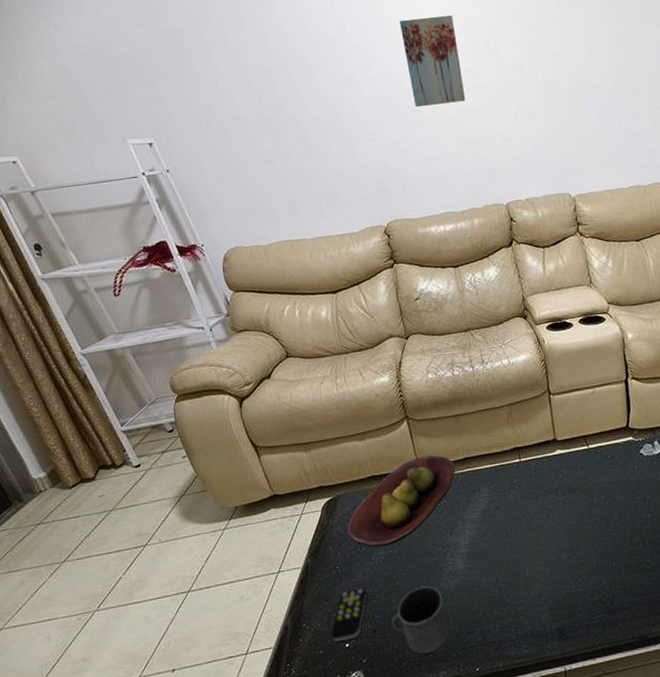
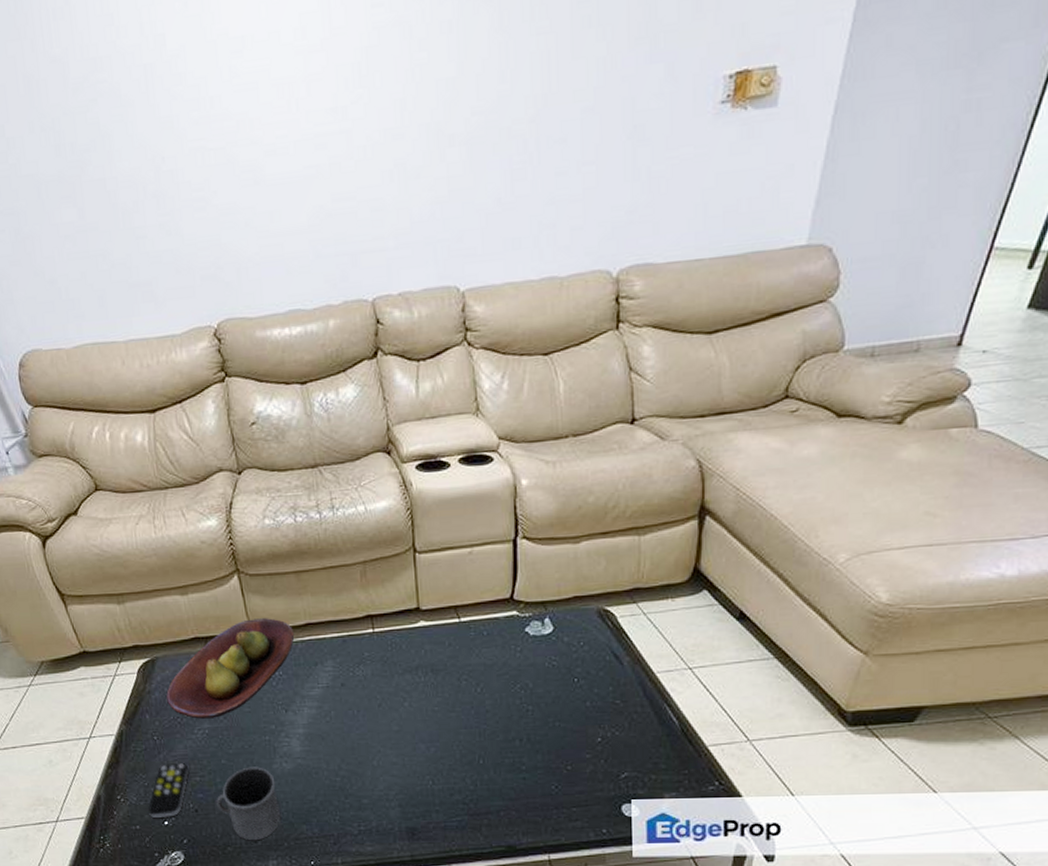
wall art: present [400,15,466,107] -> none [238,25,324,162]

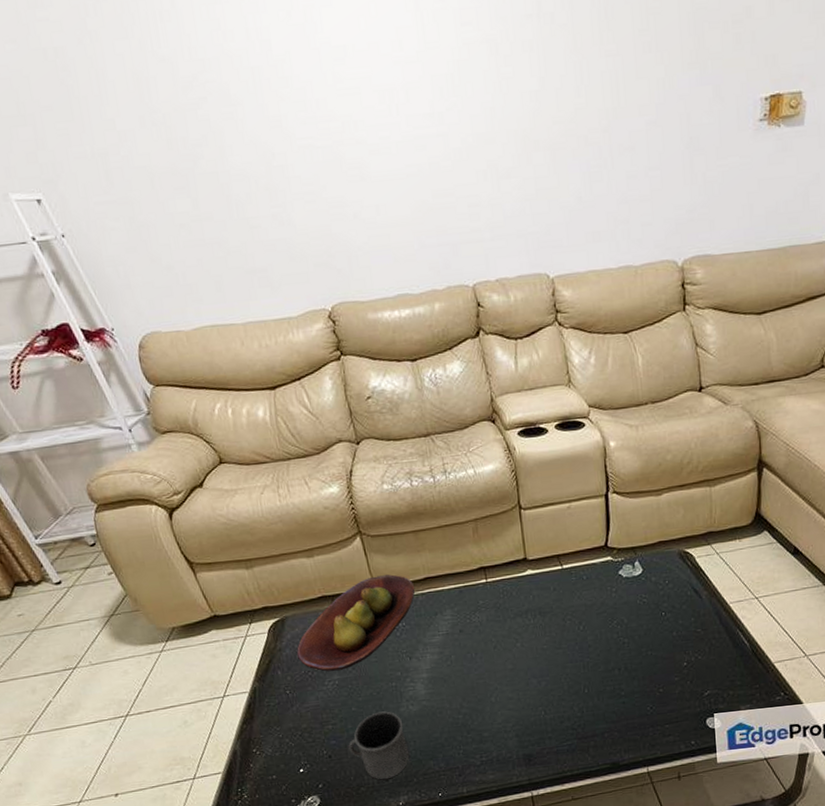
remote control: present [148,762,189,819] -> none [284,713,322,768]

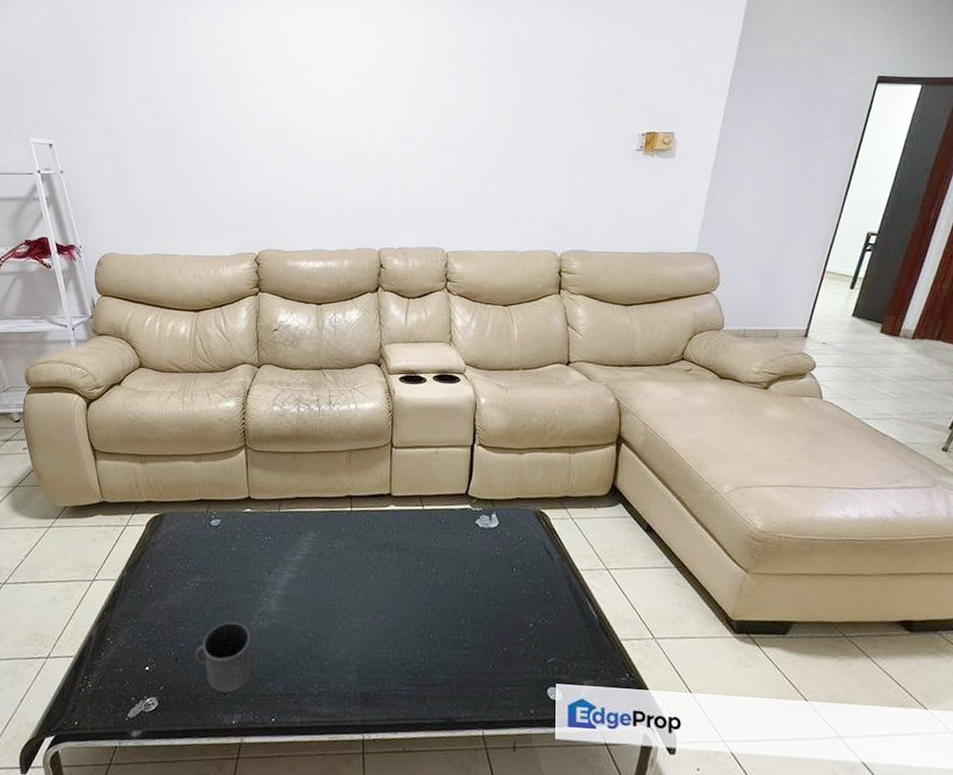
fruit bowl: present [296,574,415,672] -> none [167,488,286,573]

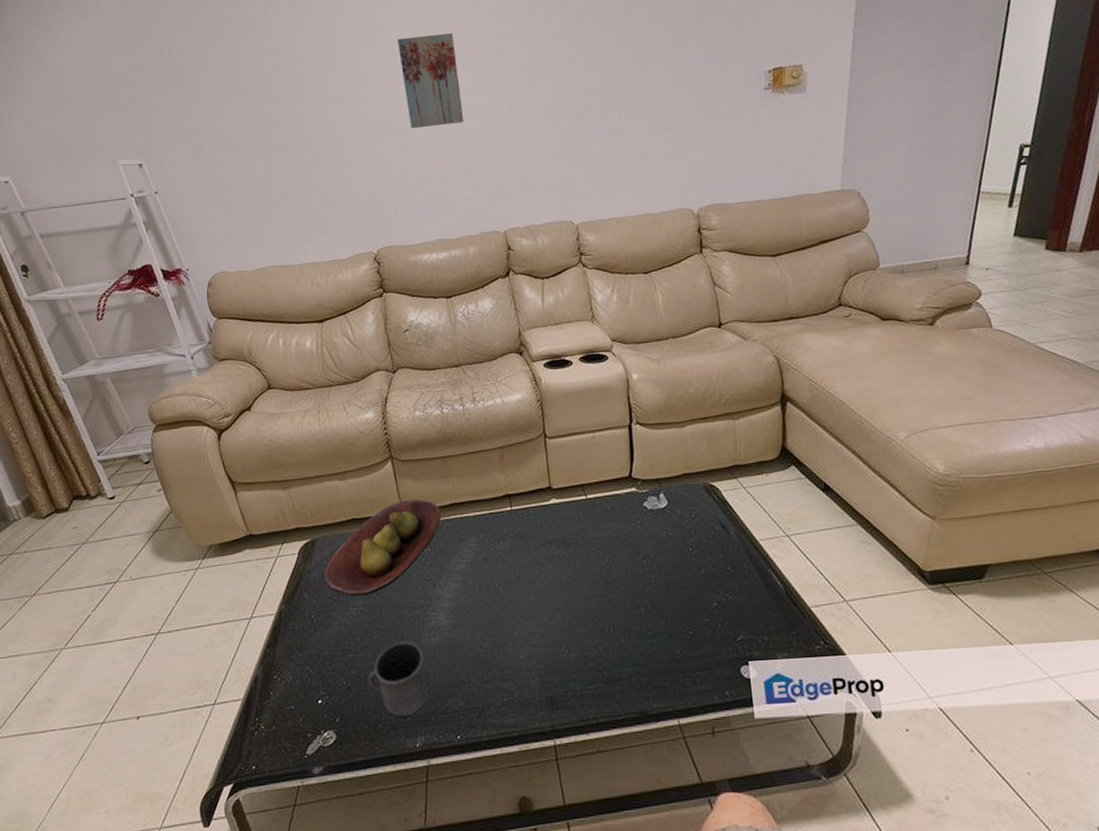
fruit bowl: none [167,488,286,573] -> present [323,499,442,596]
wall art: none [303,60,356,145] -> present [398,33,464,128]

